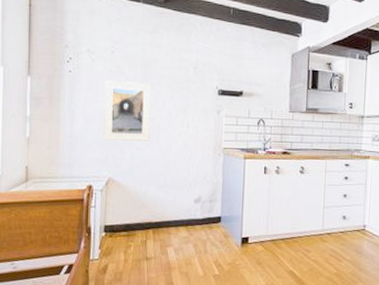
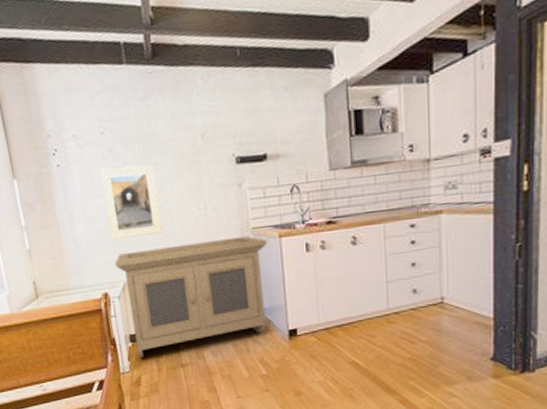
storage cabinet: none [104,153,234,248] -> present [115,236,268,359]

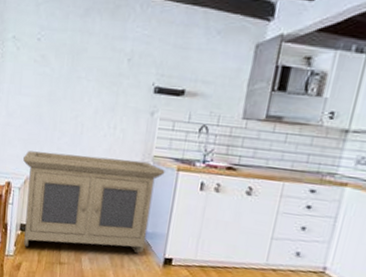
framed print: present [99,164,163,241] -> none [24,71,78,141]

